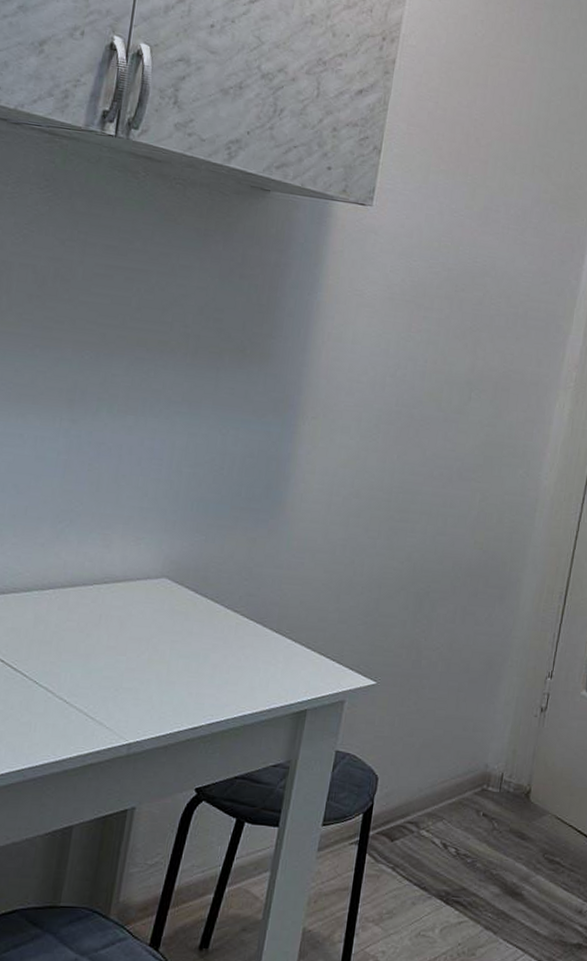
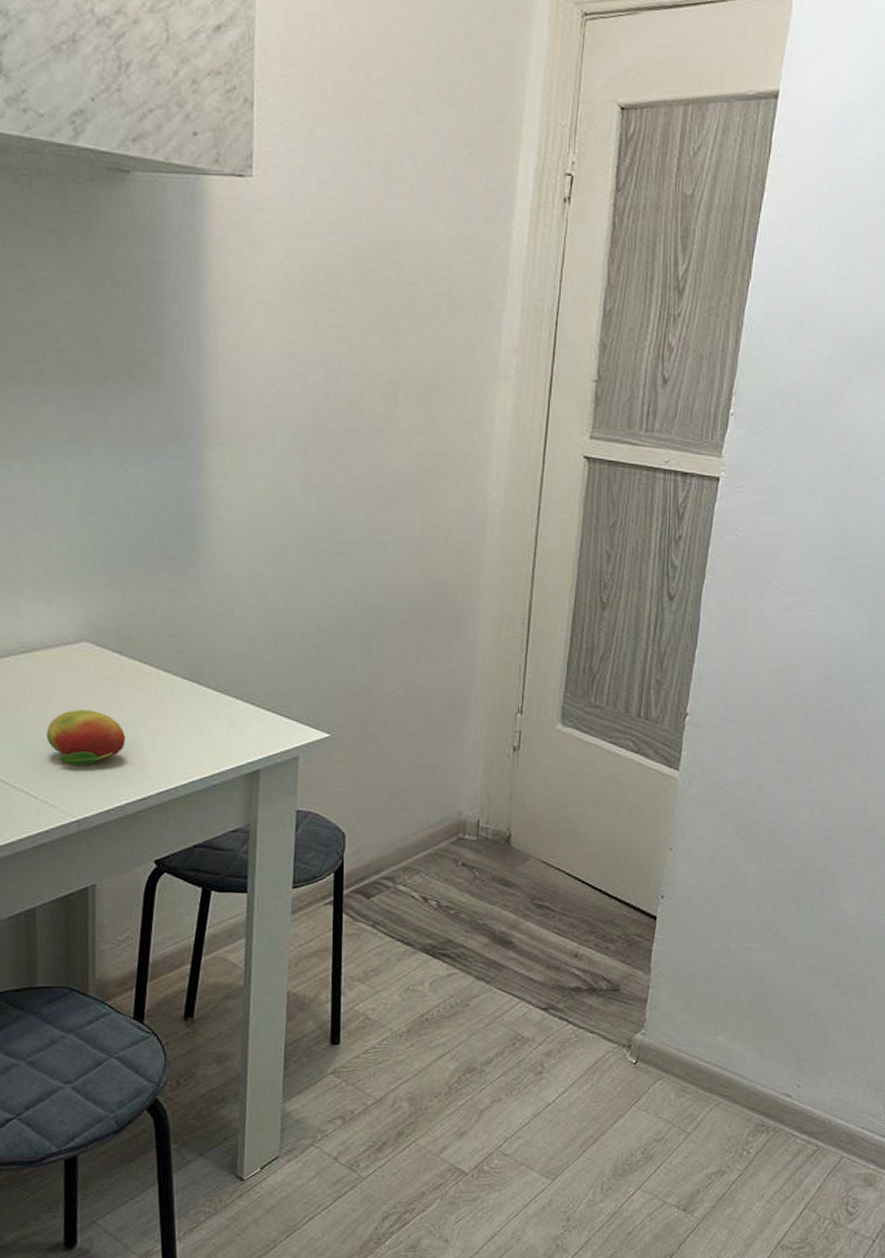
fruit: none [113,639,187,693] -> present [46,710,125,766]

